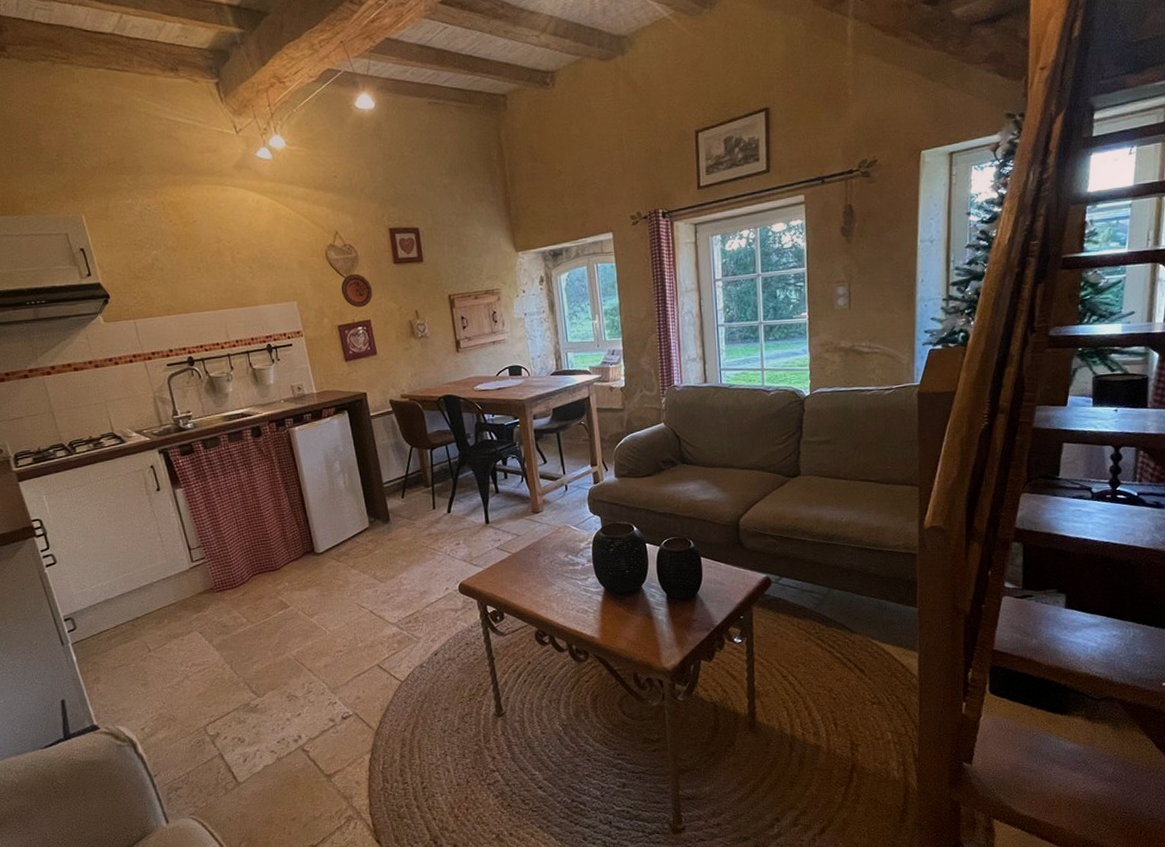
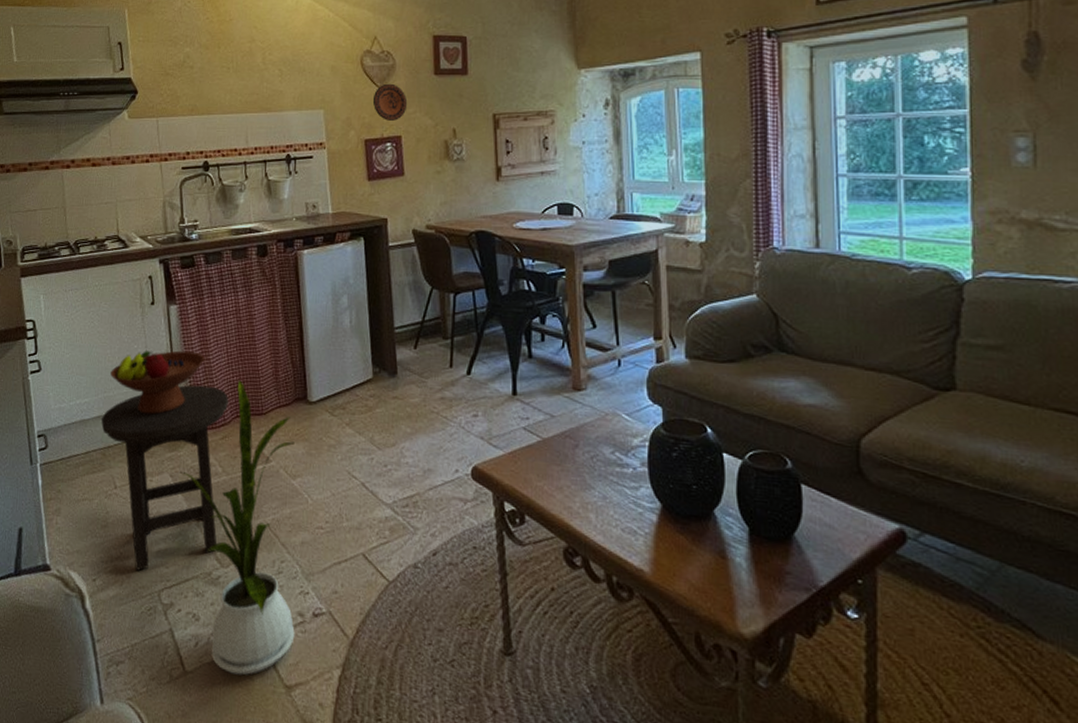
stool: none [124,553,250,714] -> present [101,385,228,571]
fruit bowl: none [127,526,217,586] -> present [110,350,205,415]
house plant: none [207,544,329,776] -> present [179,380,295,676]

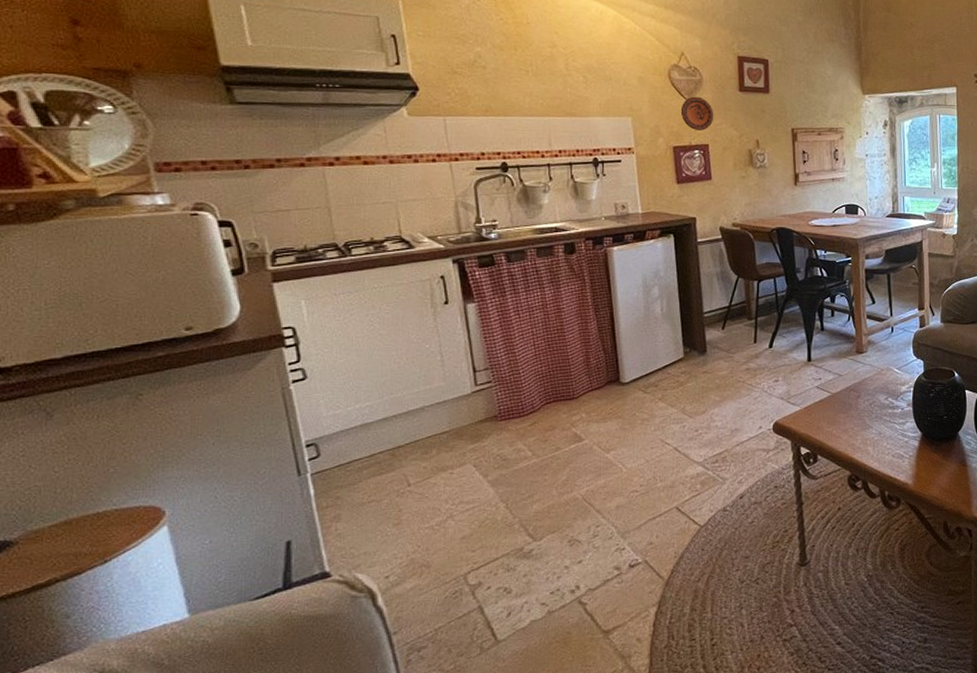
stool: present [101,385,228,571] -> none [387,378,537,560]
fruit bowl: present [110,350,205,415] -> none [397,346,509,411]
house plant: present [179,380,295,676] -> none [483,369,612,633]

